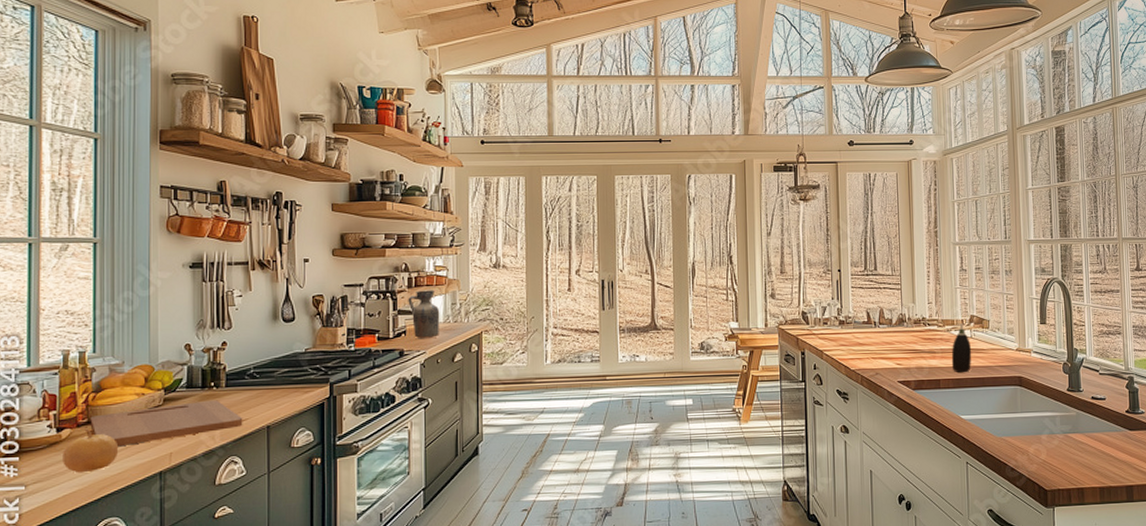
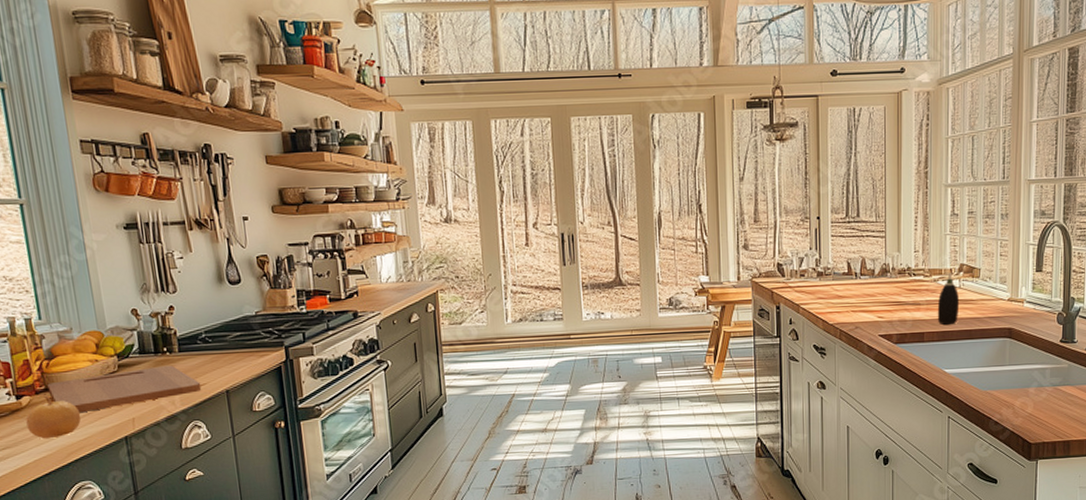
ceramic jug: present [408,290,440,339] -> none [357,247,394,300]

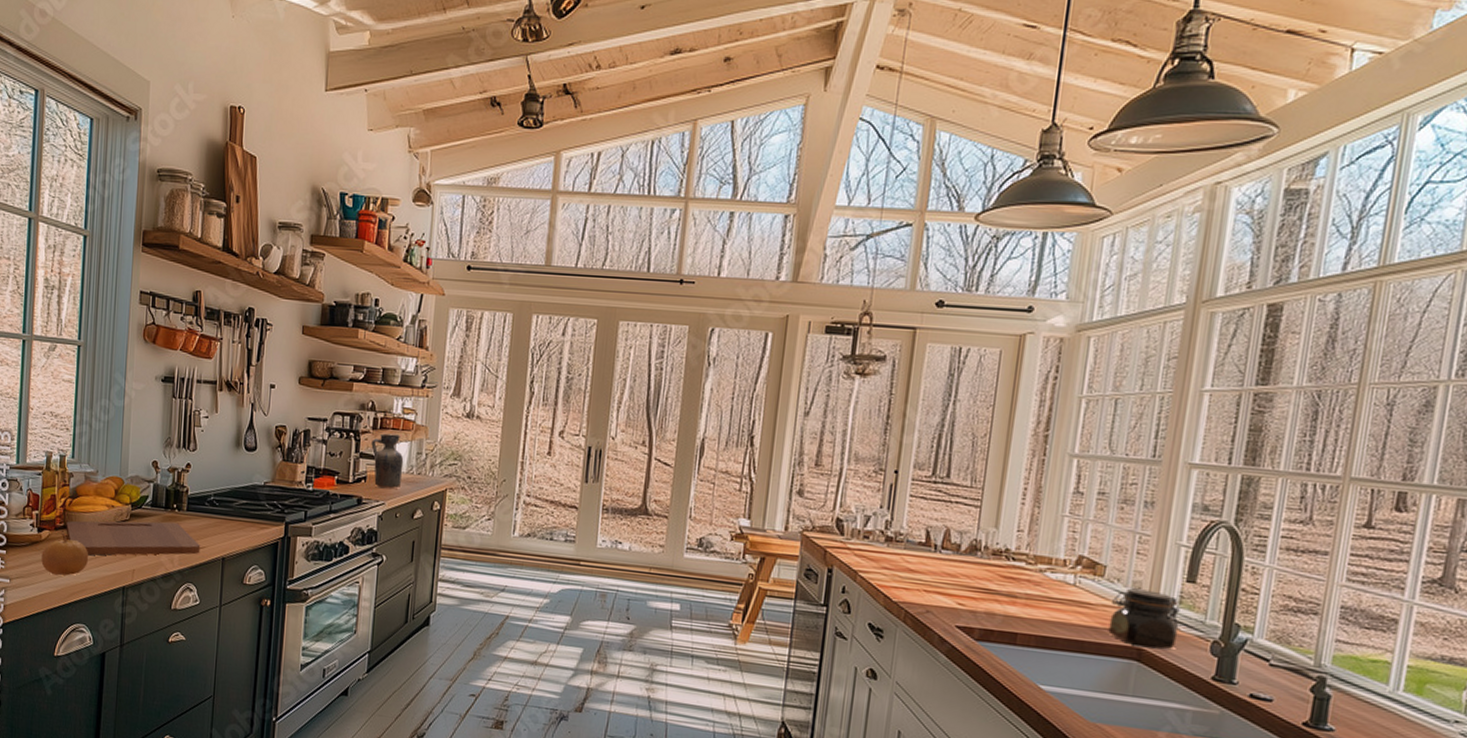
ceramic jug: none [357,247,394,300] -> present [371,433,404,489]
soap dispenser: present [937,273,960,325] -> none [1037,564,1073,630]
jar: none [987,282,1035,327] -> present [1108,588,1180,649]

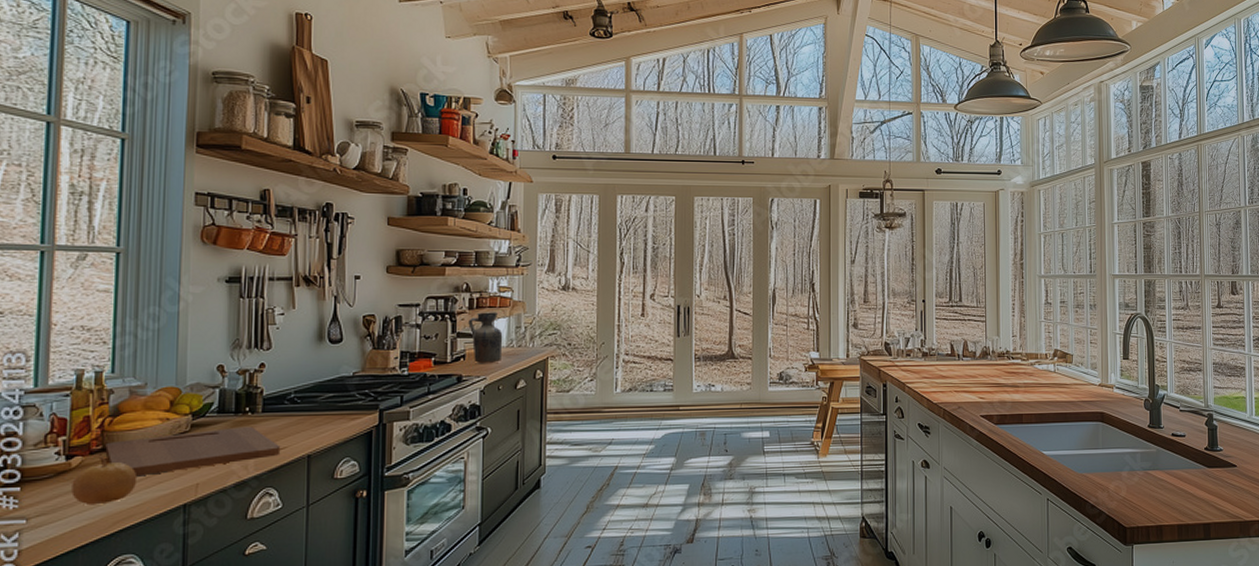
jar: present [1108,588,1180,649] -> none [1080,369,1124,411]

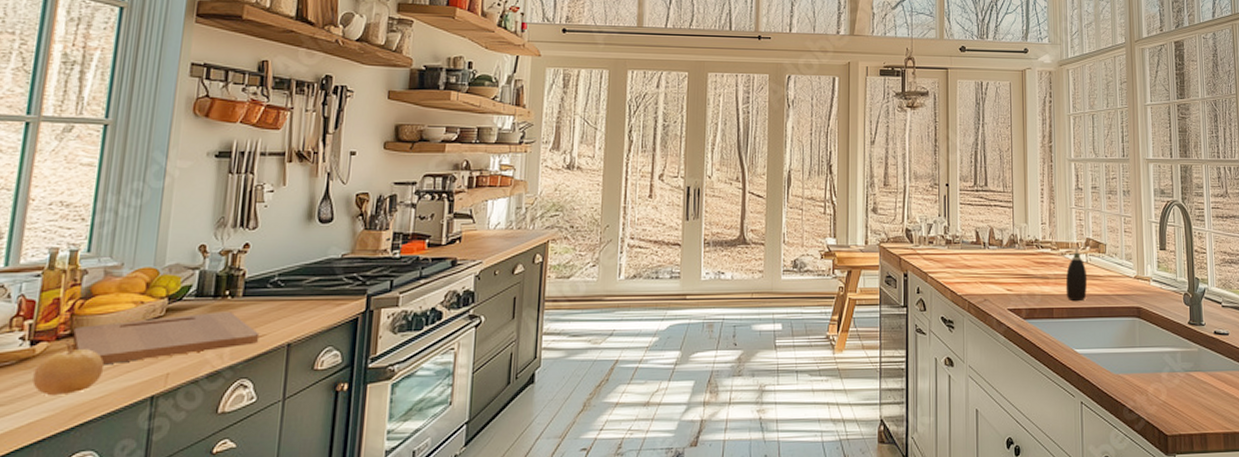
ceramic jug: present [468,312,503,364] -> none [466,191,502,247]
soap dispenser: none [1034,358,1055,407] -> present [1065,247,1088,301]

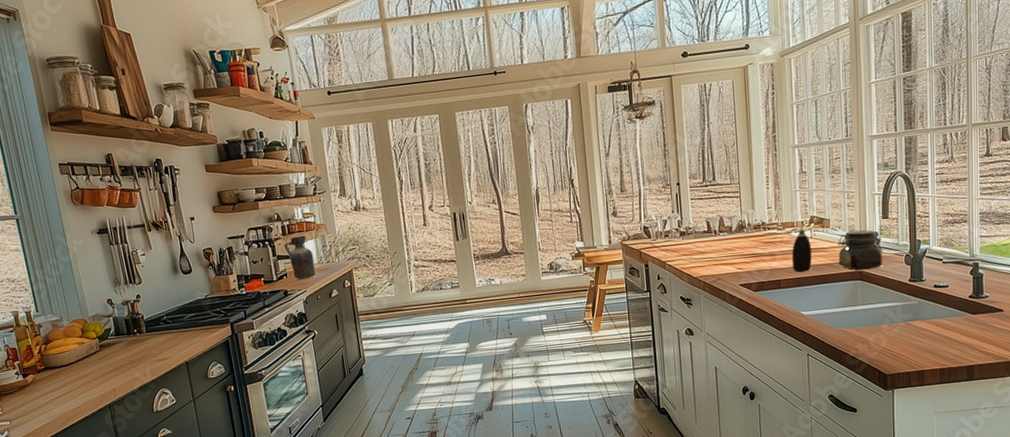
fruit: present [32,342,105,396] -> none [31,373,74,409]
cutting board: present [72,311,260,365] -> none [46,343,166,387]
ceramic jug: none [466,191,502,247] -> present [284,235,316,280]
jar: none [1114,260,1161,306] -> present [838,229,883,270]

